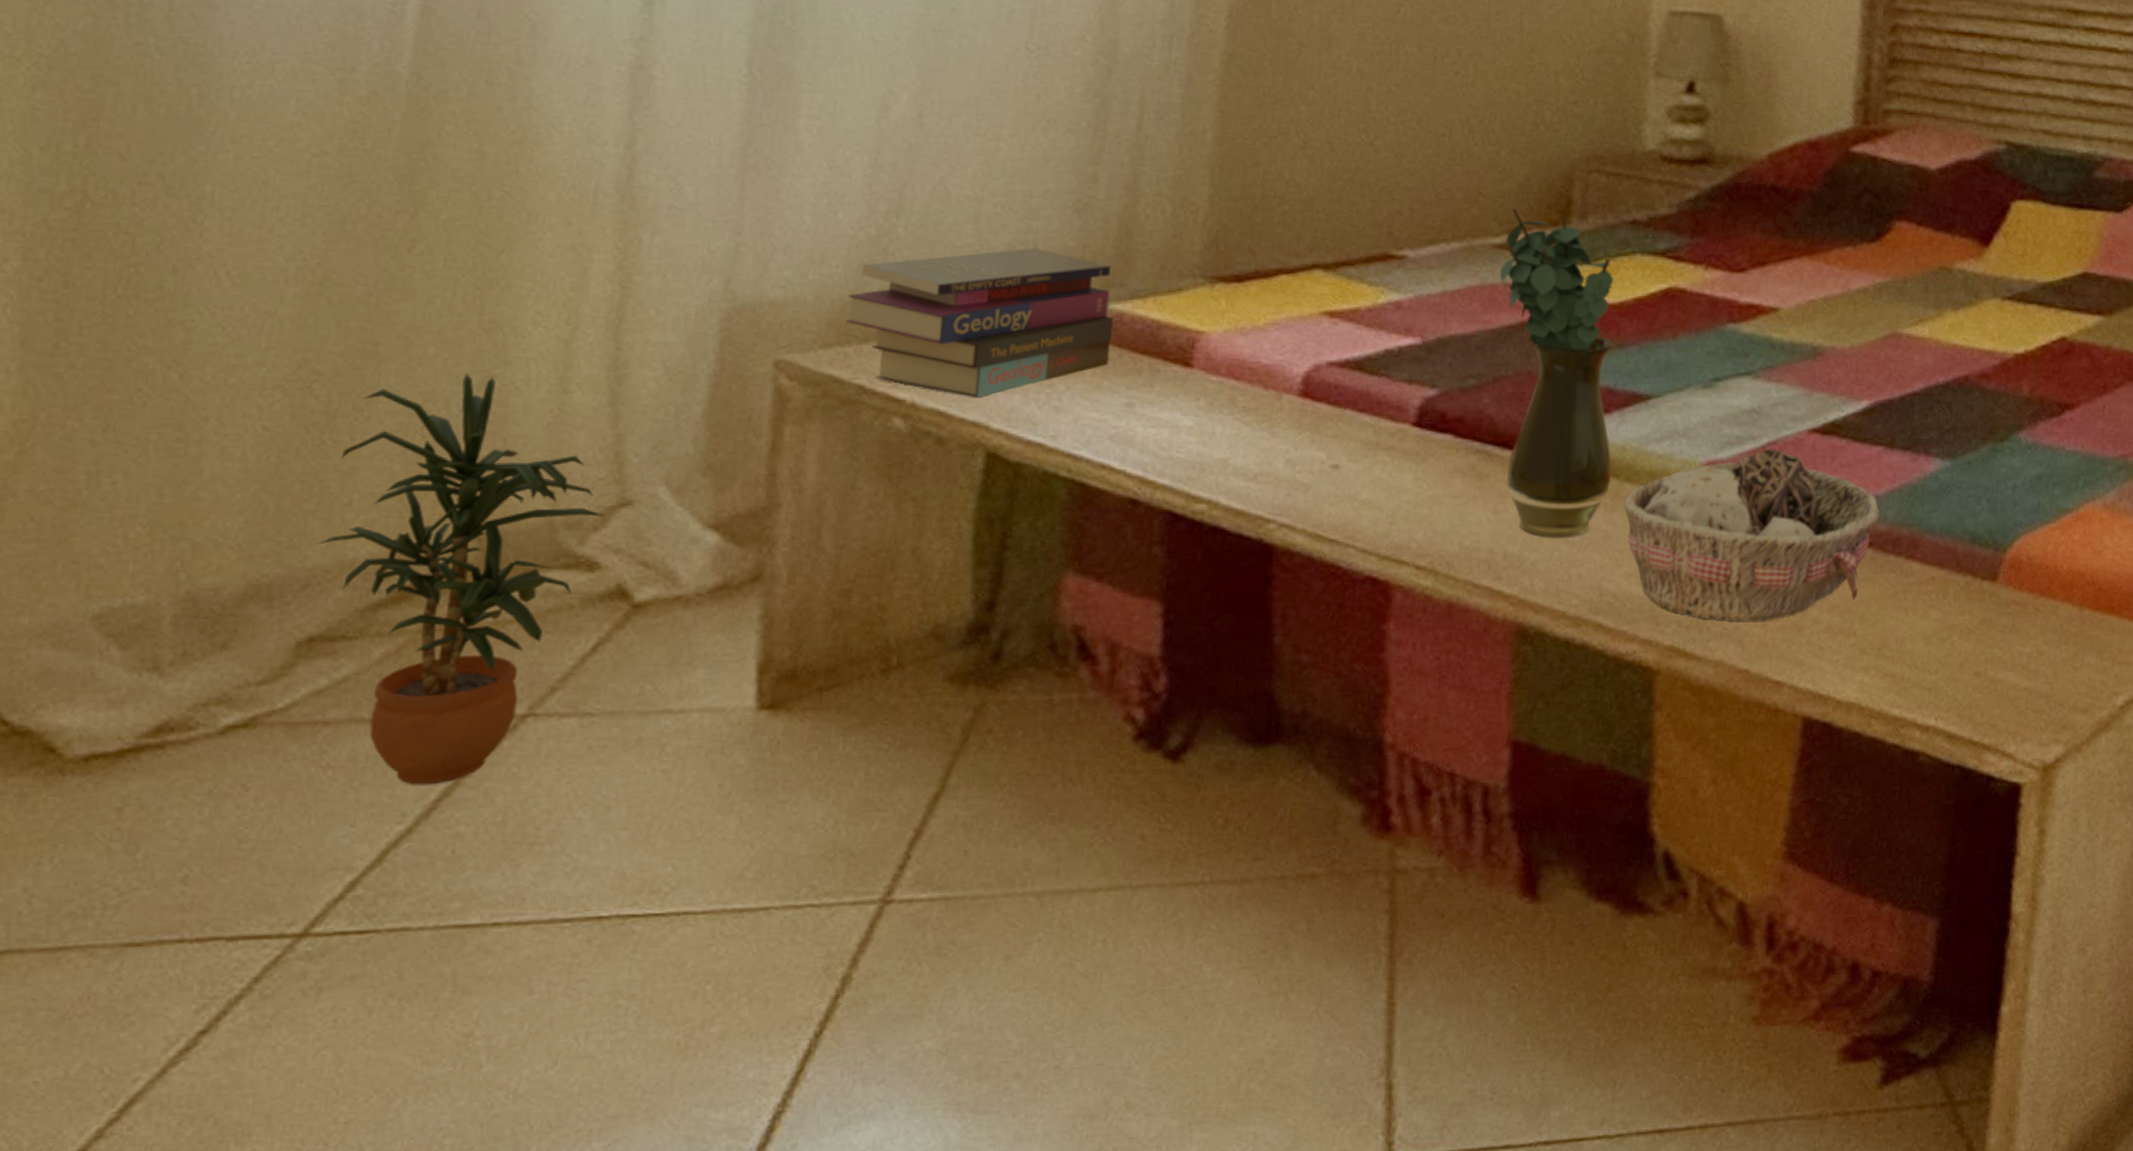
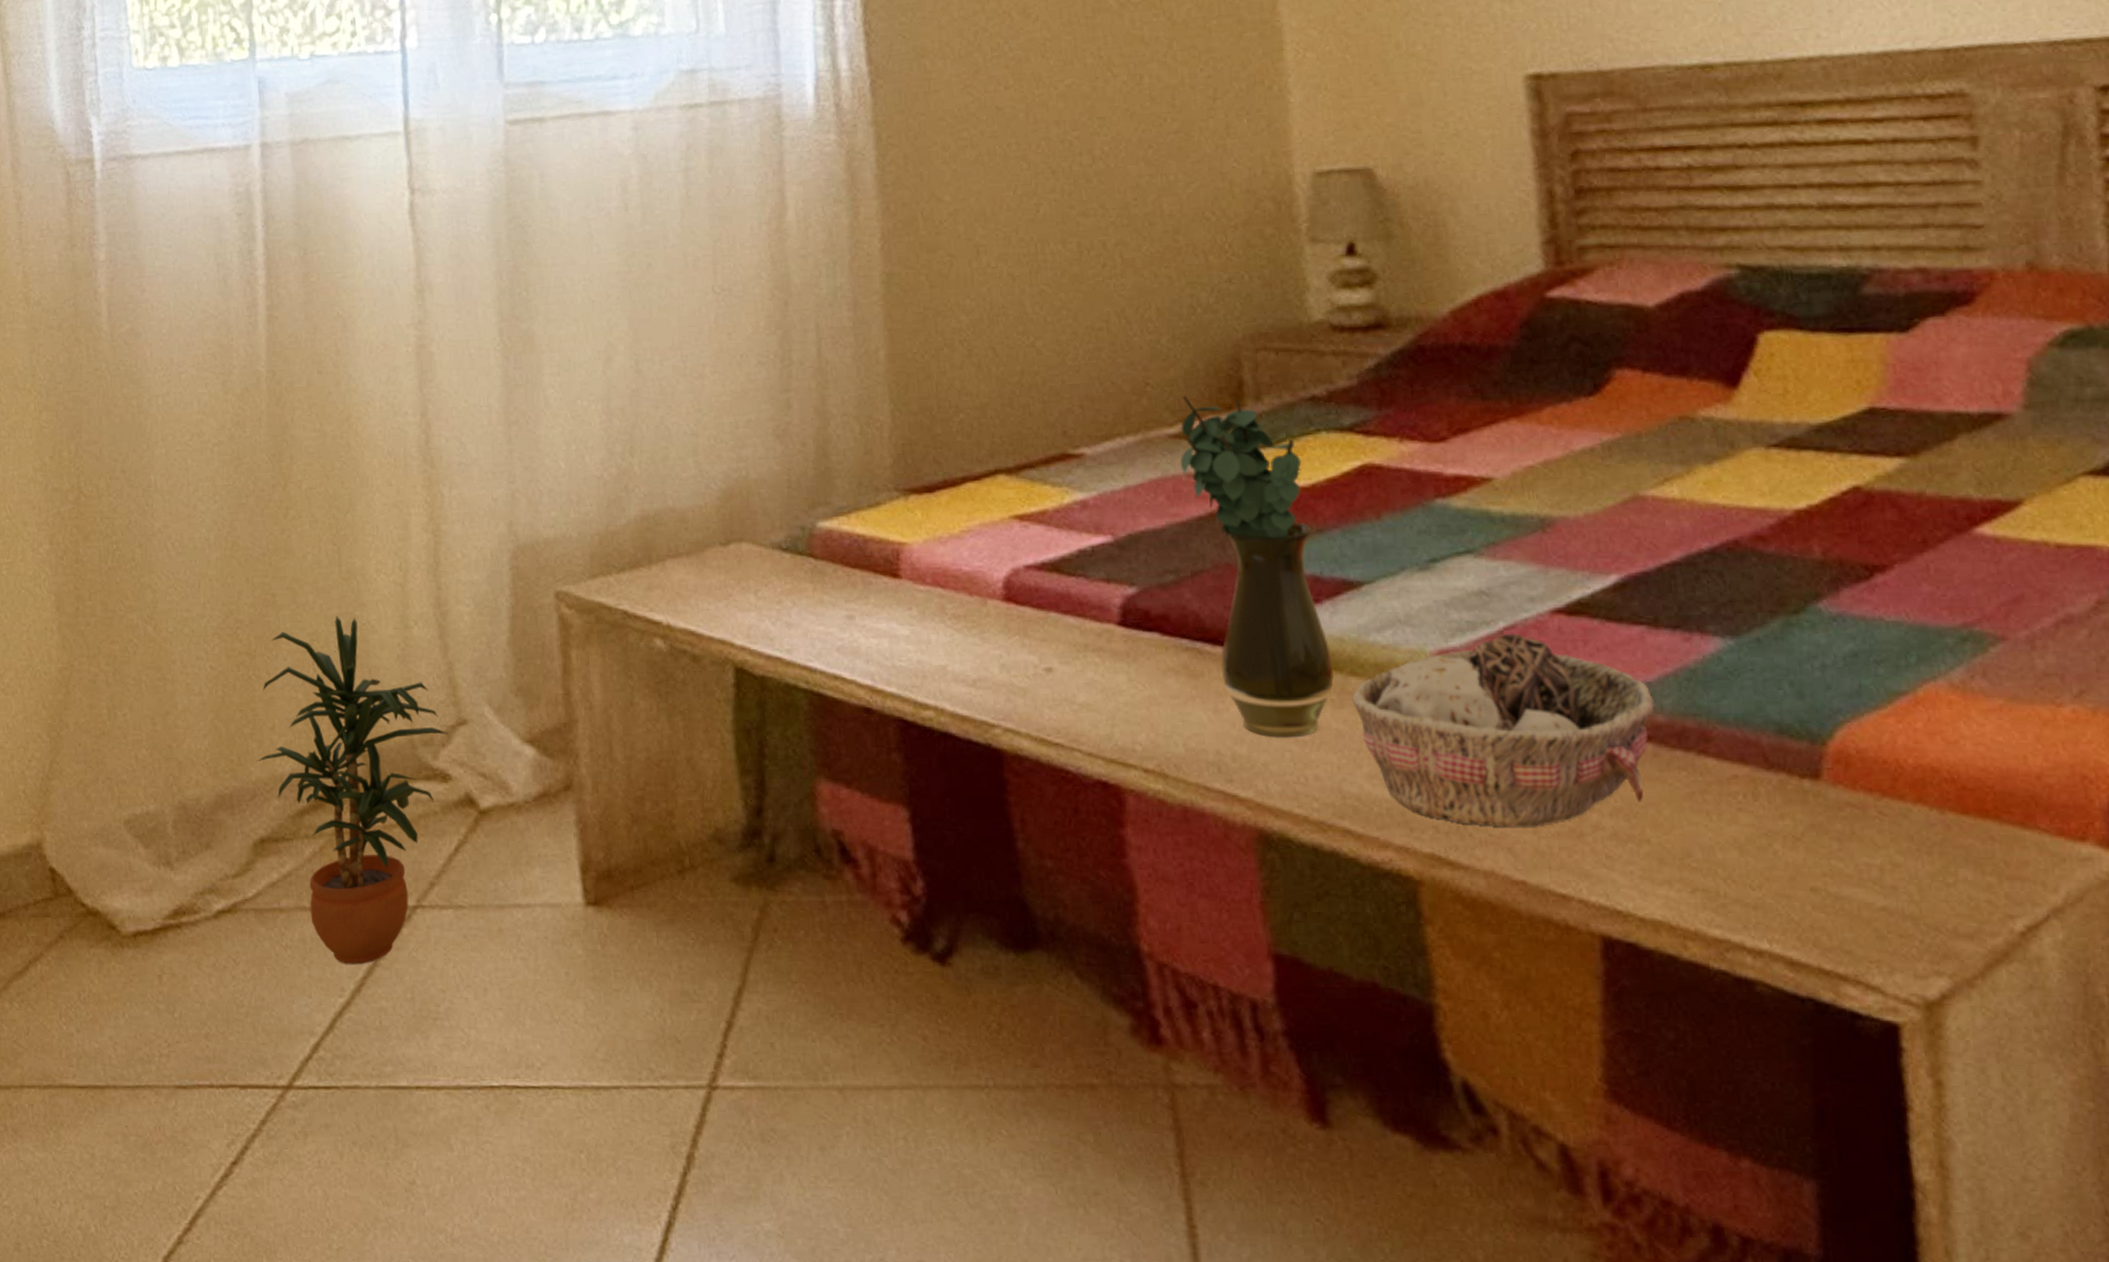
books: present [846,247,1113,397] -> none [604,474,826,617]

